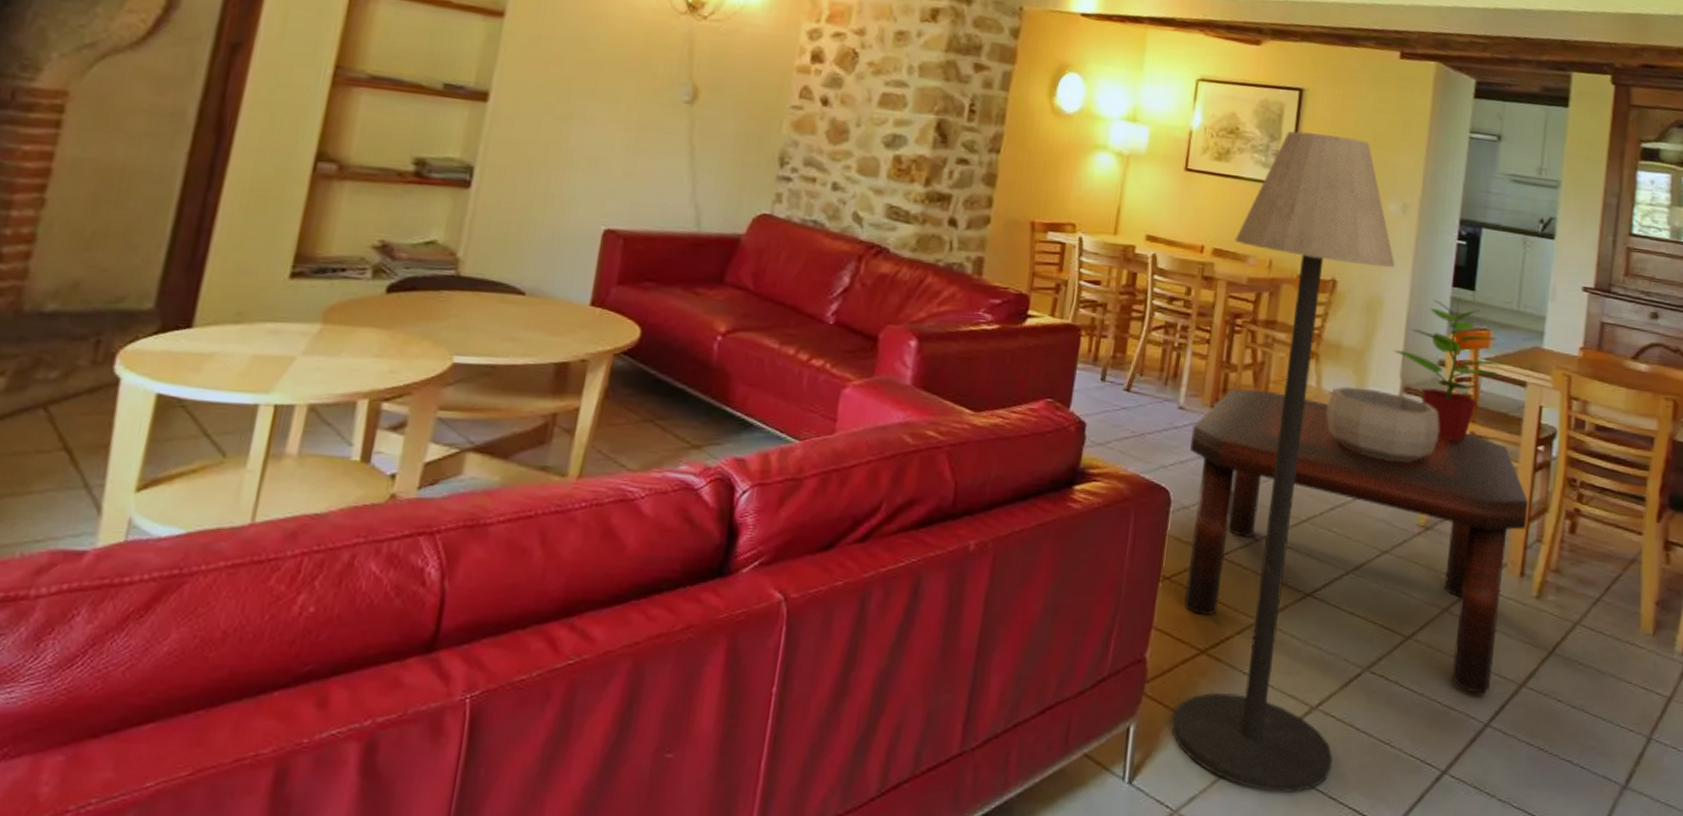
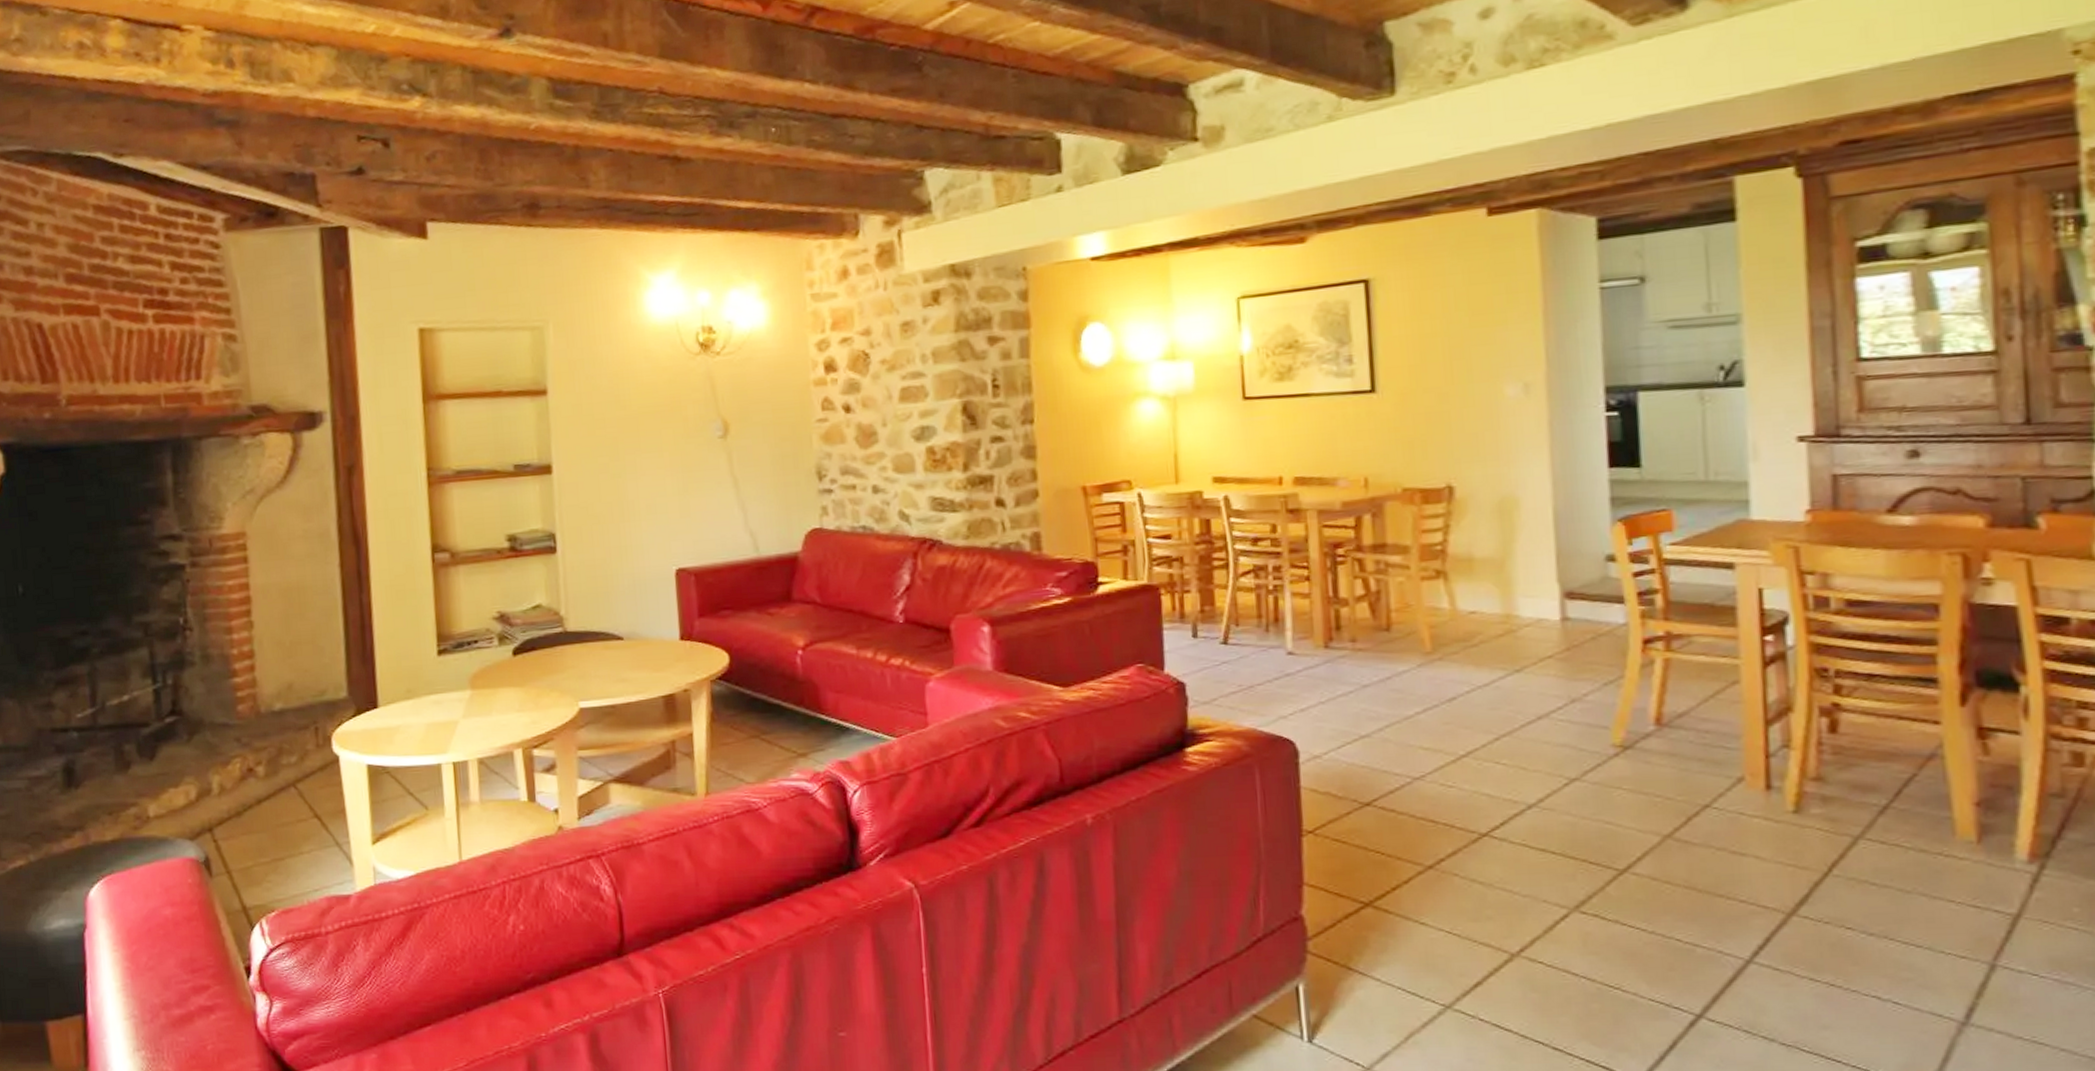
floor lamp: present [1171,131,1395,794] -> none [1317,321,1551,1046]
coffee table: present [1184,388,1529,693] -> none [1307,621,1764,927]
decorative bowl: present [1326,386,1440,463] -> none [1468,600,1623,678]
potted plant: present [1393,298,1508,442] -> none [1542,479,1704,645]

